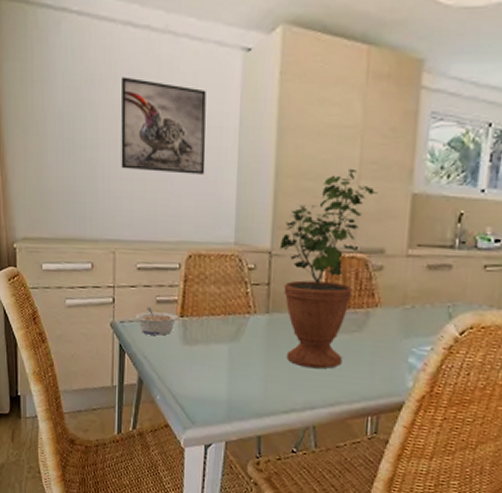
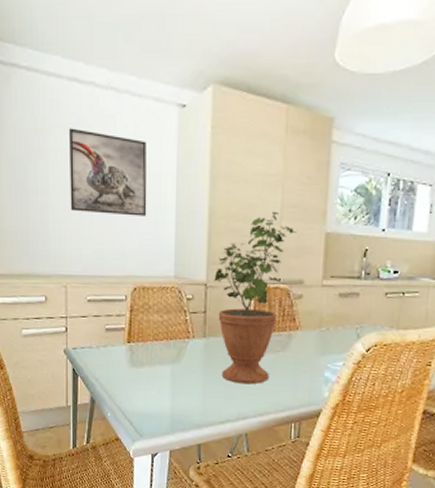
legume: present [135,307,179,336] -> none [86,335,126,360]

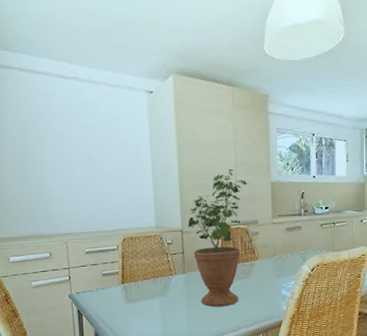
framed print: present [68,128,147,216] -> none [58,114,129,182]

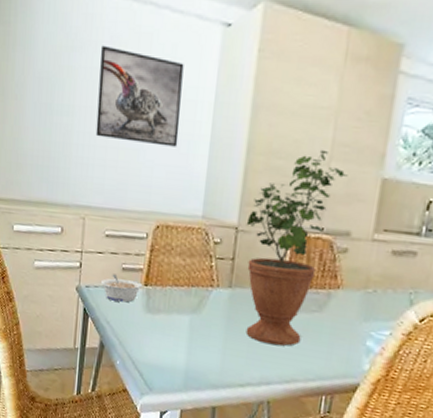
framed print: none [58,114,129,182] -> present [95,45,184,147]
legume: none [87,280,121,300] -> present [100,274,143,303]

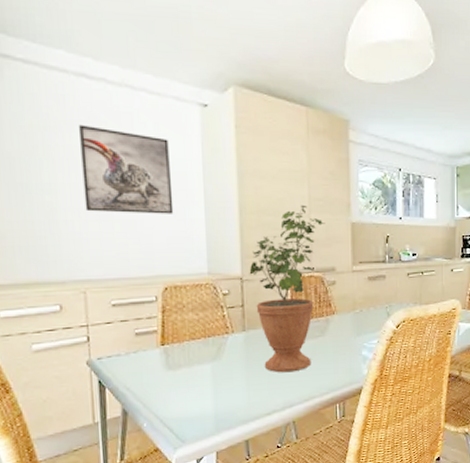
legume: present [100,274,143,303] -> none [113,340,160,367]

